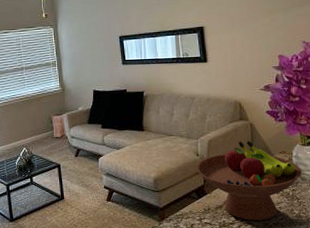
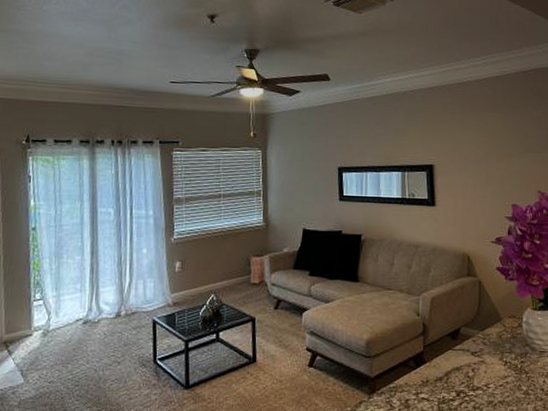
fruit bowl: present [196,141,302,221] -> none [415,301,532,398]

